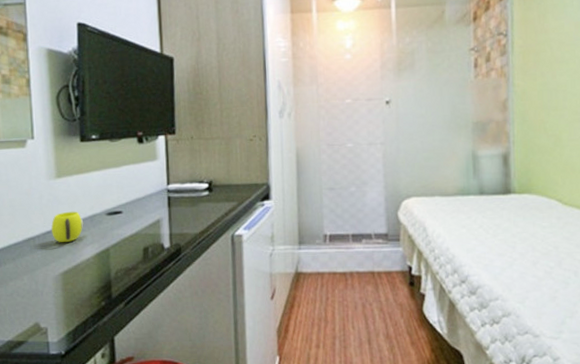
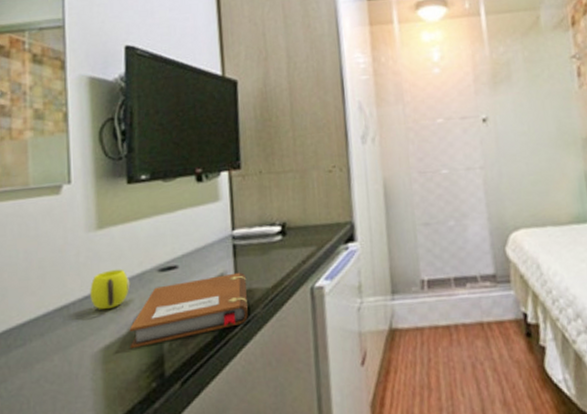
notebook: none [83,219,180,275] -> present [129,272,249,349]

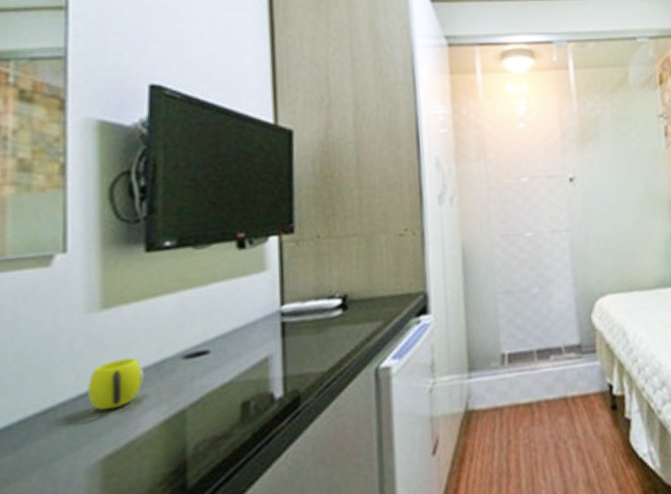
notebook: present [129,272,249,349] -> none [140,354,299,457]

